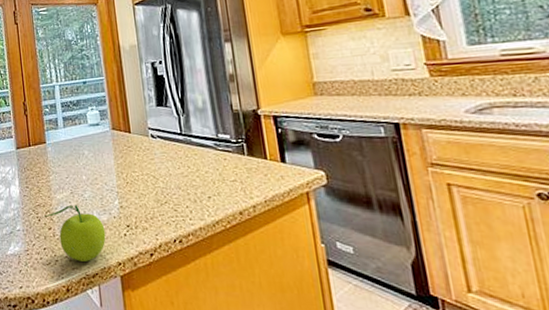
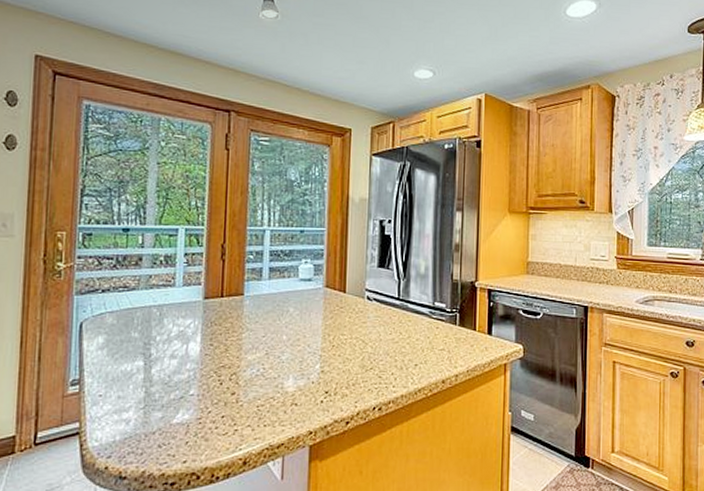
fruit: present [42,205,106,261] -> none [226,367,300,431]

